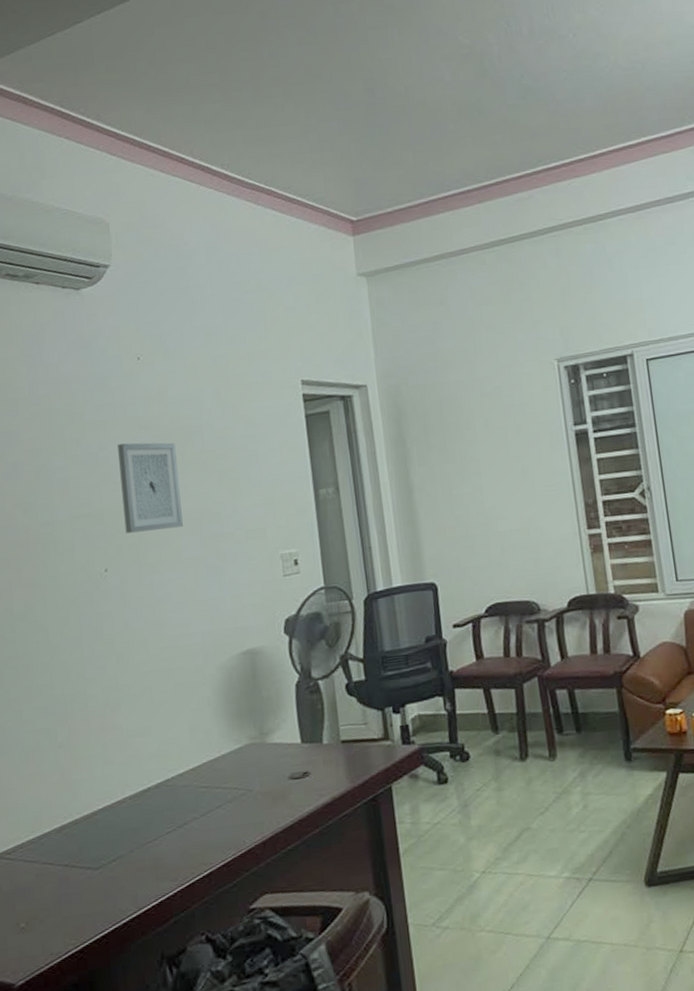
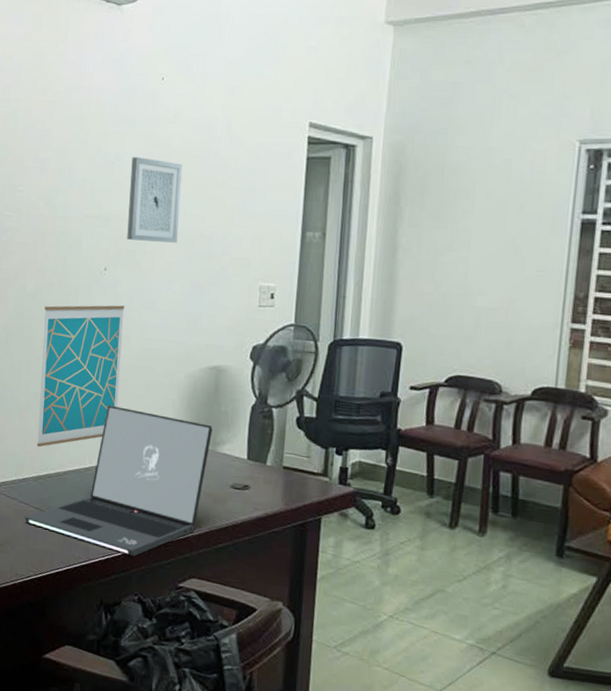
wall art: none [40,606,146,792] -> present [36,305,125,447]
laptop: none [51,715,258,891] -> present [24,404,212,557]

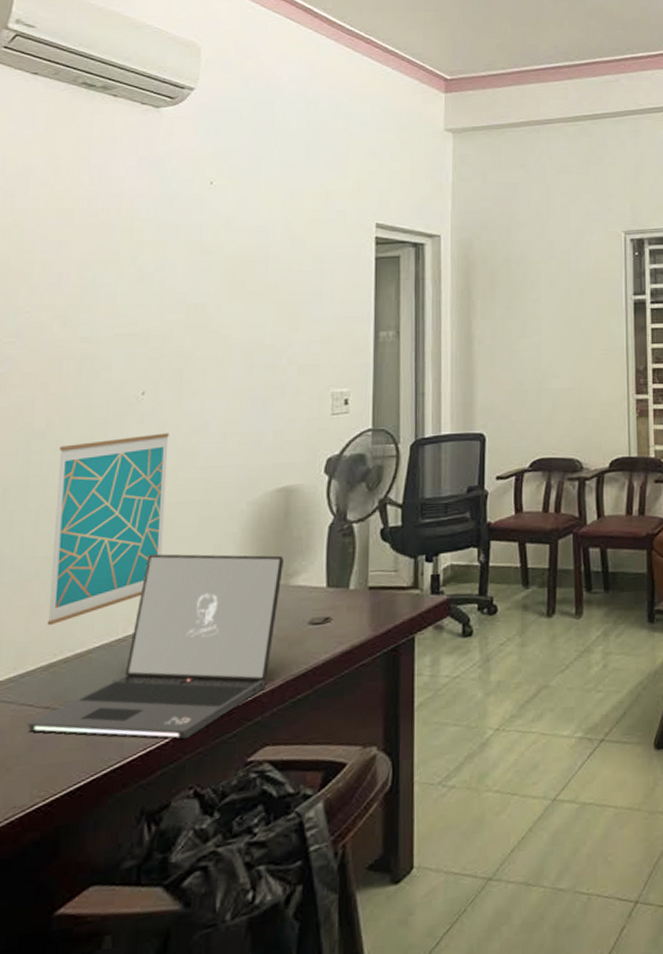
wall art: present [127,157,182,243] -> none [171,266,237,357]

